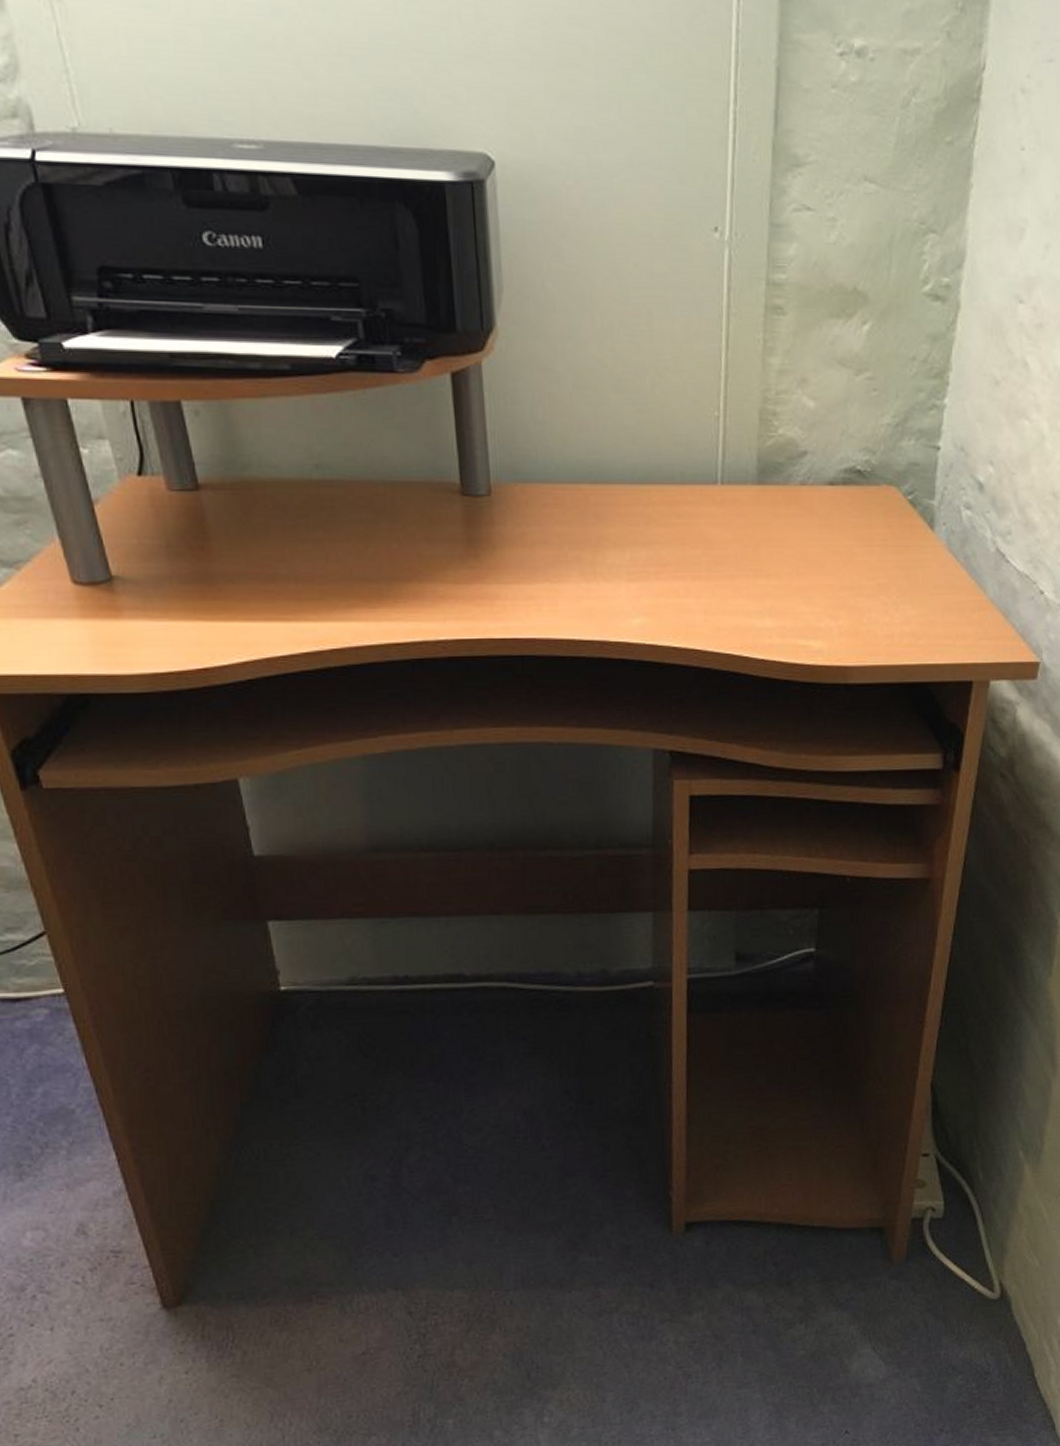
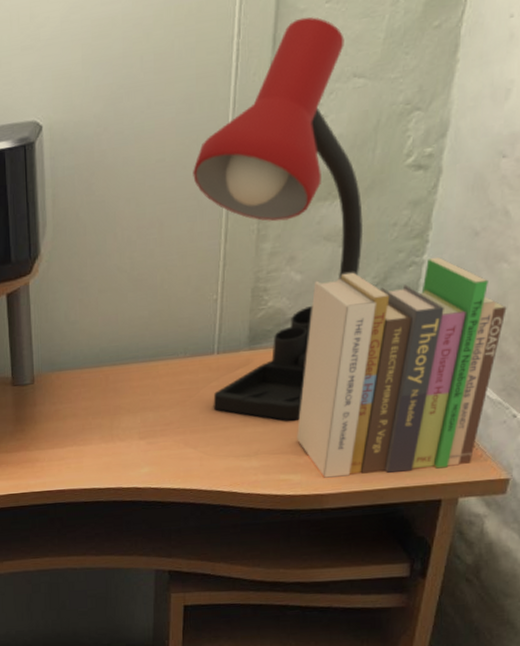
desk lamp: none [686,98,881,575] -> present [193,17,364,421]
books: none [815,404,1030,647] -> present [297,257,507,478]

